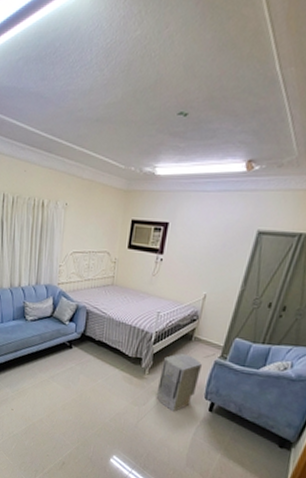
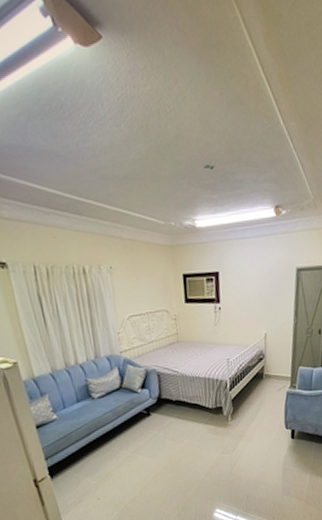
air purifier: present [156,353,203,412] -> none [242,391,278,449]

